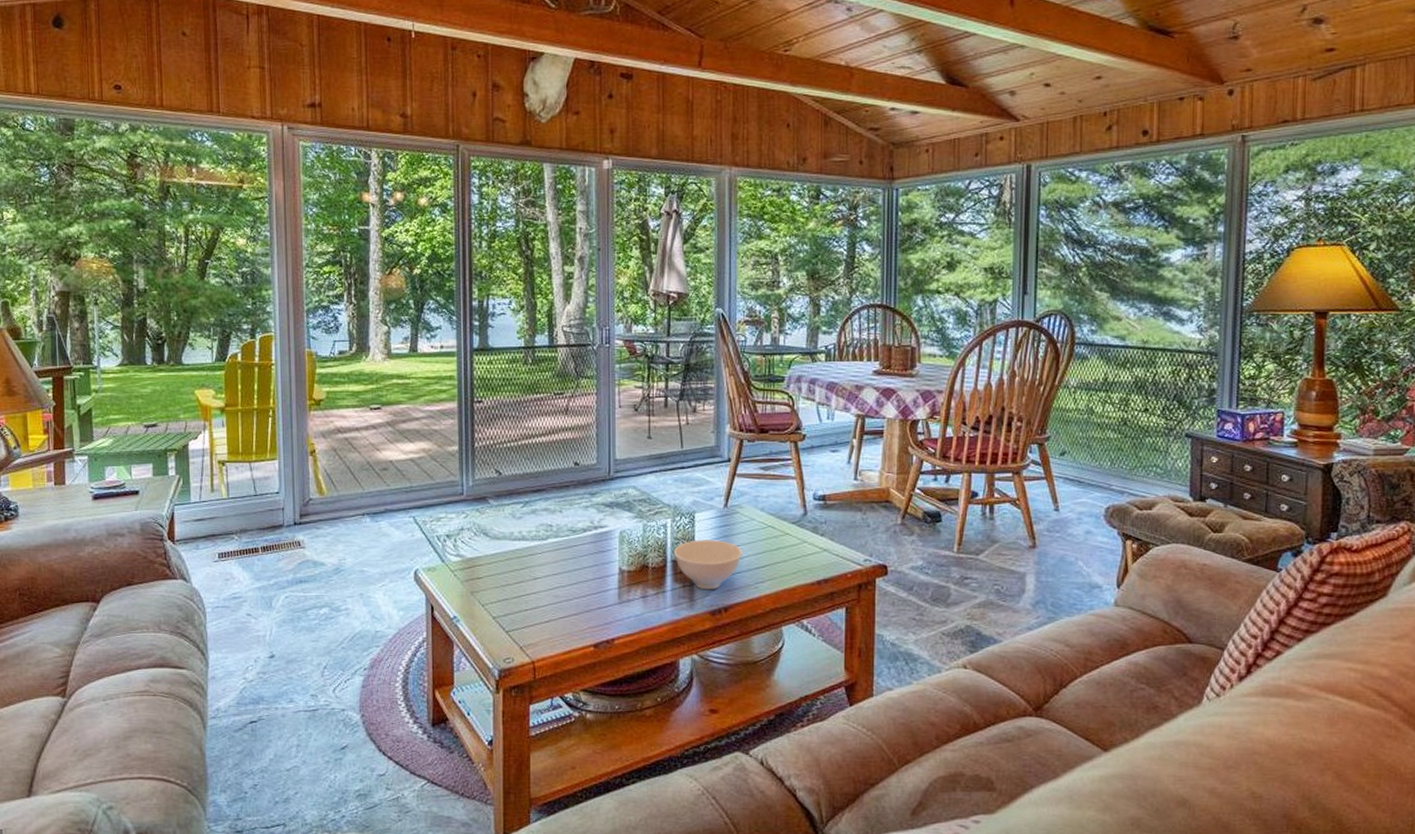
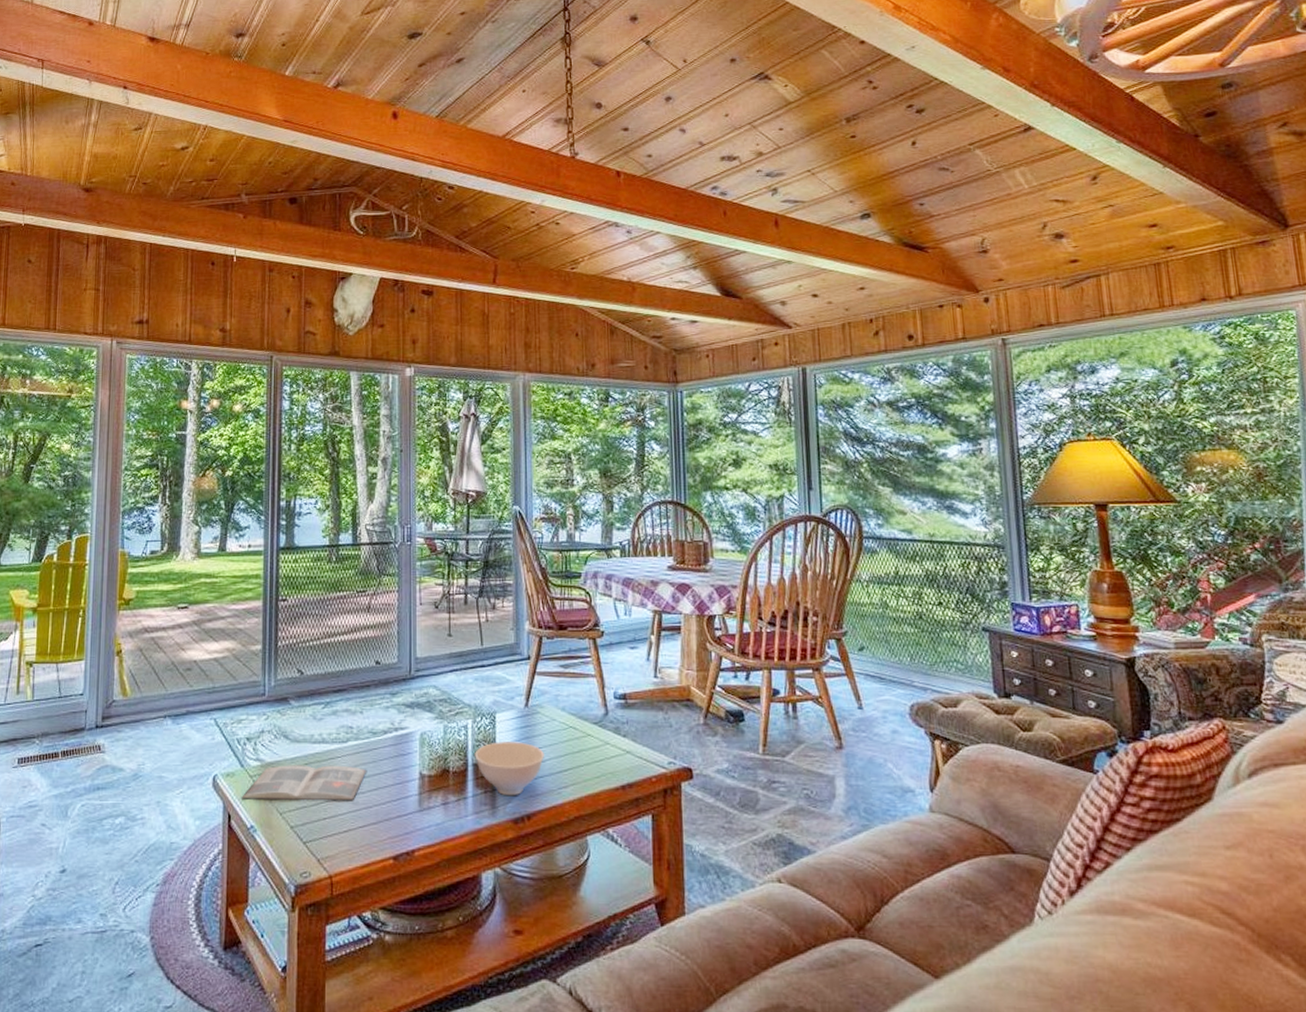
magazine: none [444,560,568,593] -> present [242,765,367,800]

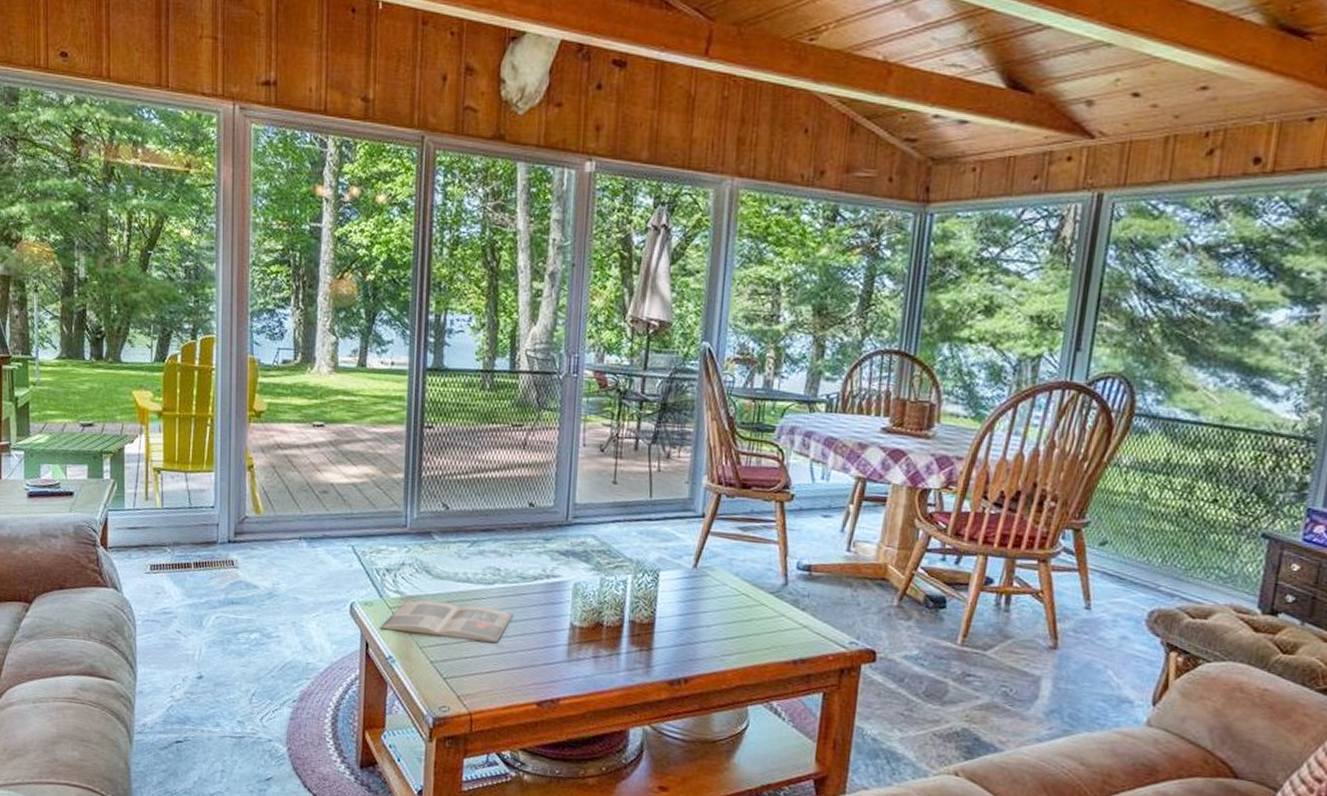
bowl: present [475,742,544,796] -> none [632,600,710,658]

